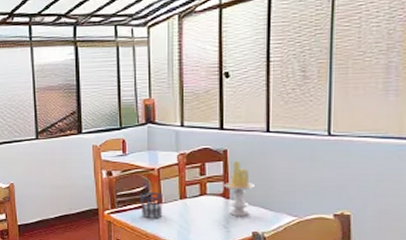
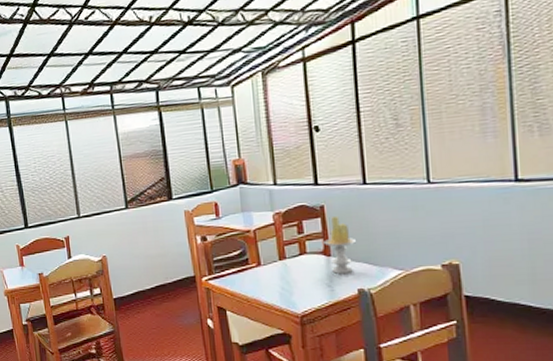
cup: present [140,192,163,219] -> none [238,255,263,283]

